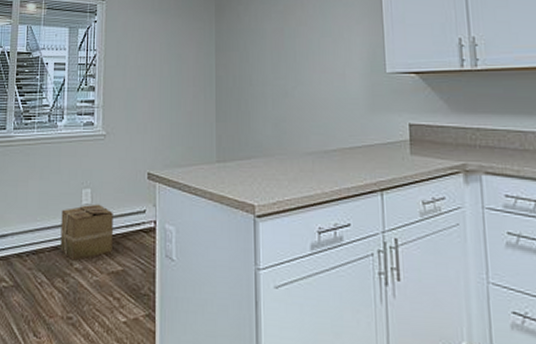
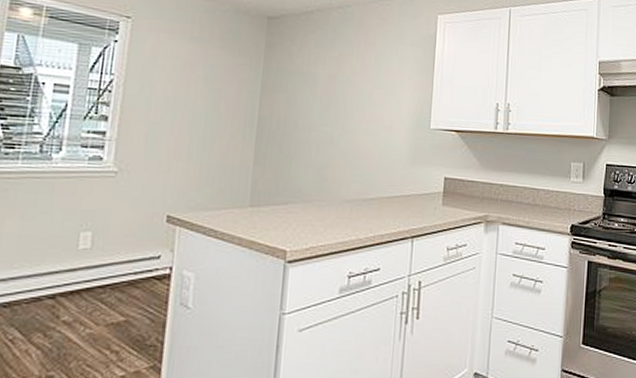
cardboard box: present [60,204,113,261] -> none [43,248,119,313]

